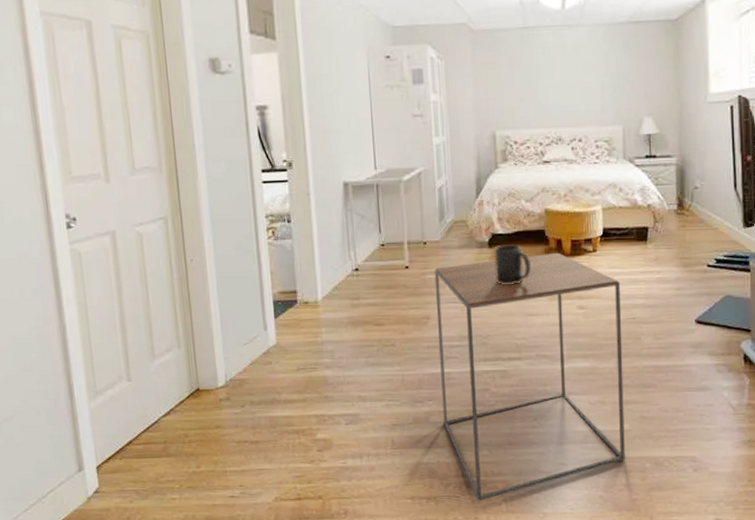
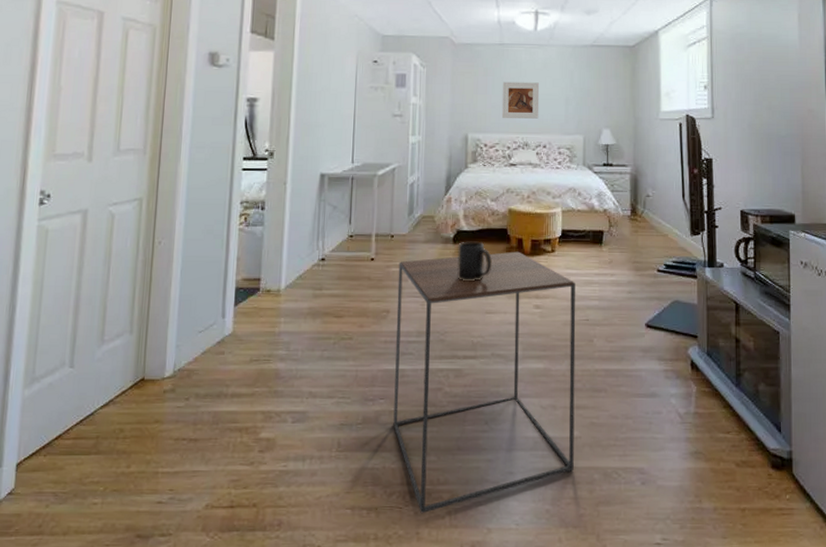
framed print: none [529,69,572,111] -> present [501,81,540,119]

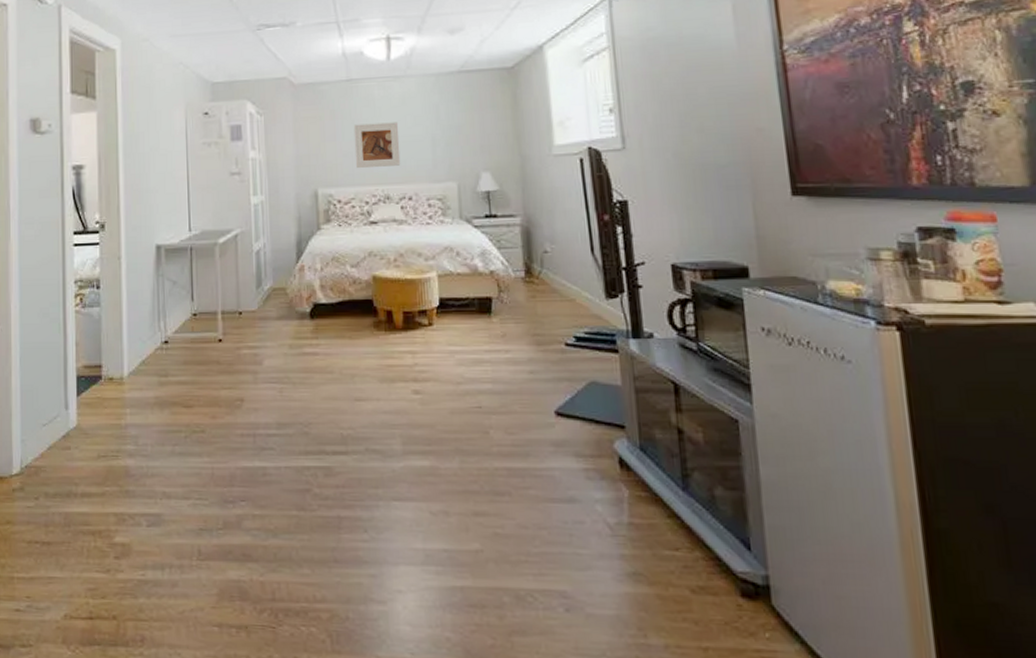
side table: present [393,251,576,514] -> none [250,326,477,636]
mug: present [457,241,492,281] -> none [316,315,358,362]

